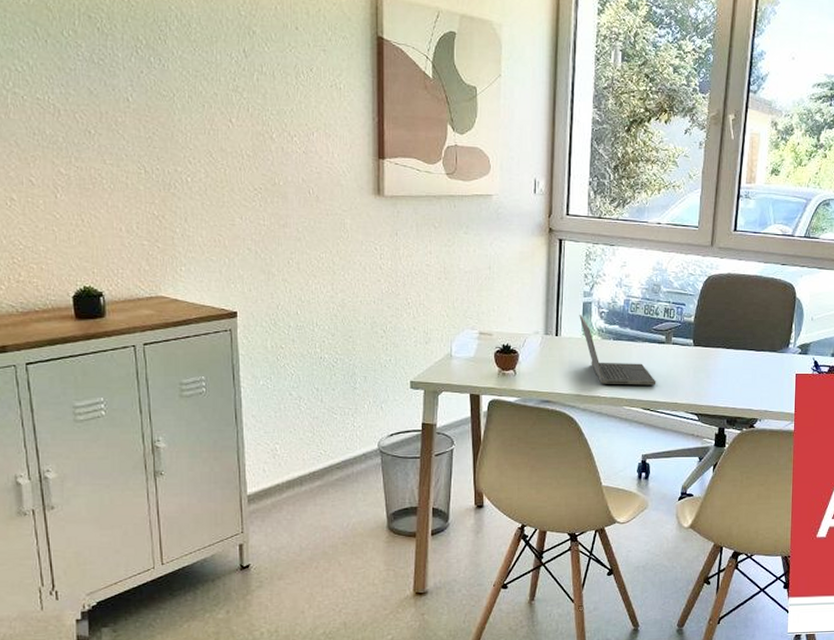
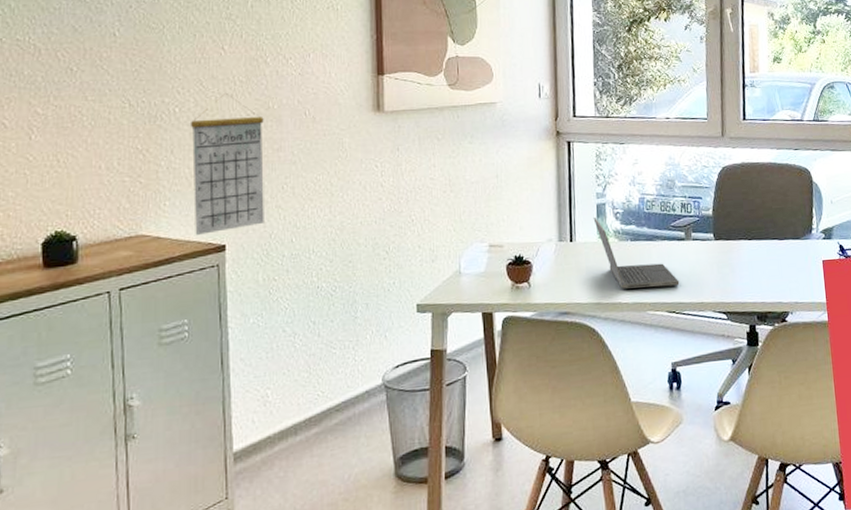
calendar: none [201,165,272,301] -> present [190,92,264,235]

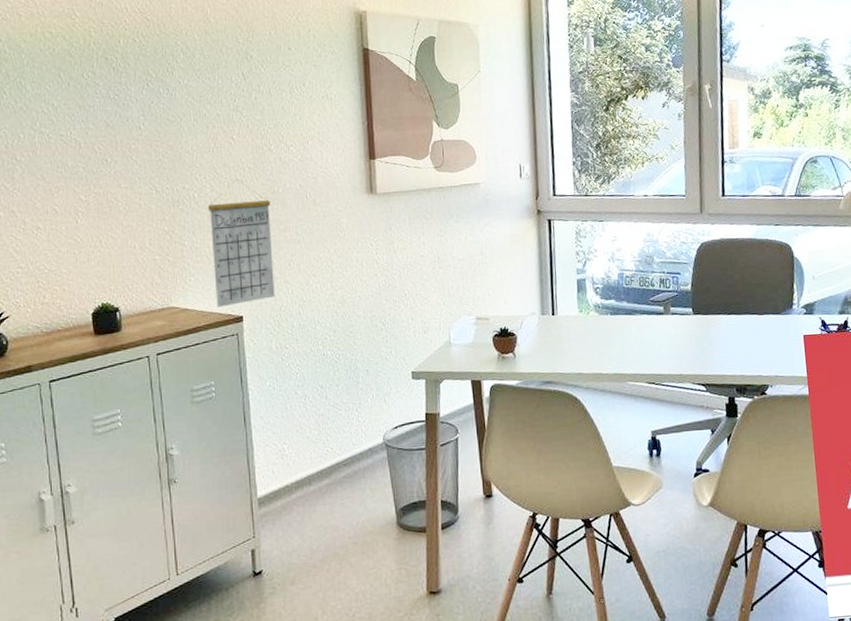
laptop computer: present [593,216,680,289] -> none [574,291,659,361]

